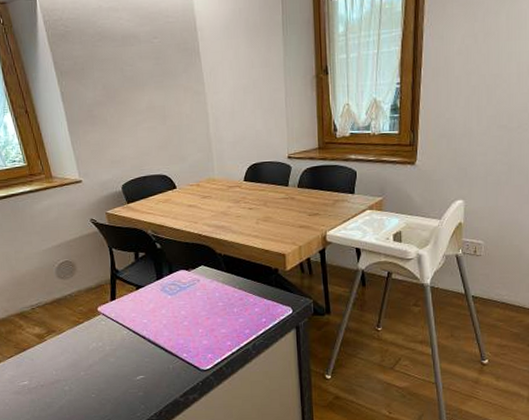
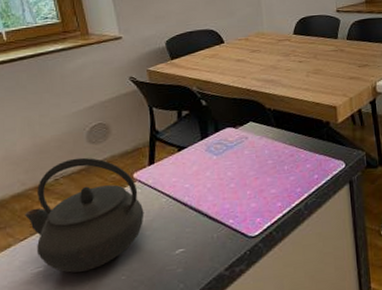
kettle: none [9,290,109,388] -> present [25,157,144,273]

